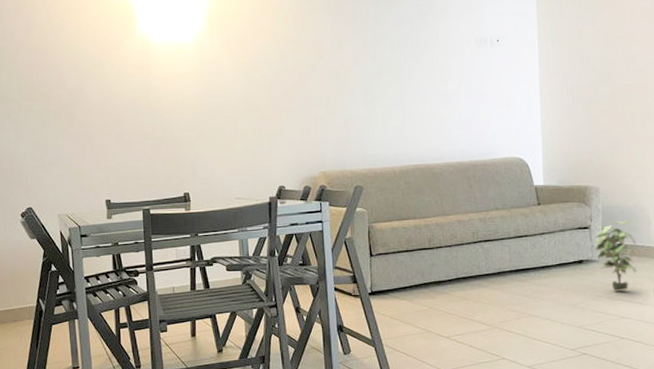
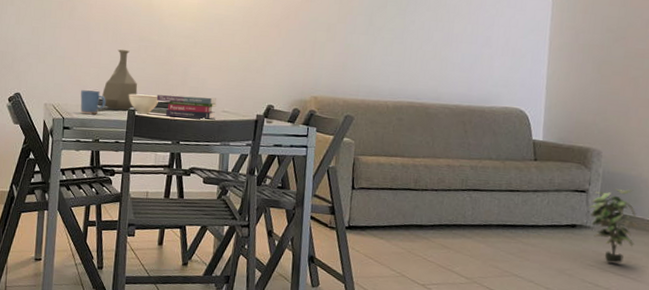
mug: none [93,194,120,219] -> present [80,89,106,114]
vase: none [114,149,149,211] -> present [101,49,138,110]
bowl: none [140,192,172,212] -> present [128,93,159,115]
books: none [169,186,229,211] -> present [156,94,217,119]

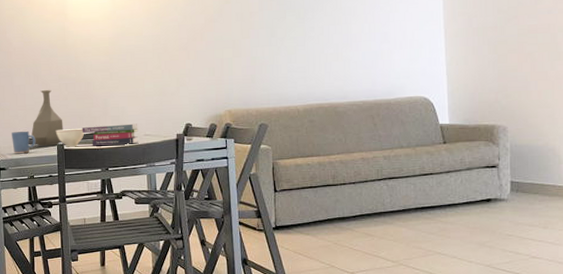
potted plant: present [589,189,639,263] -> none [501,159,551,230]

